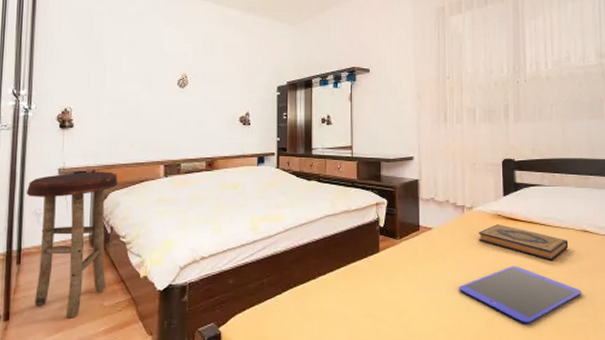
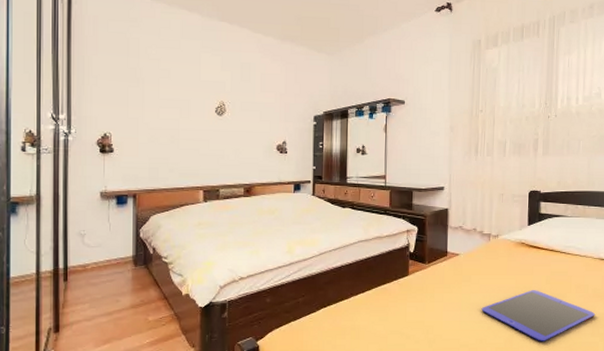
stool: present [25,171,119,318] -> none [69,195,160,331]
hardback book: present [479,224,569,261] -> none [503,252,586,286]

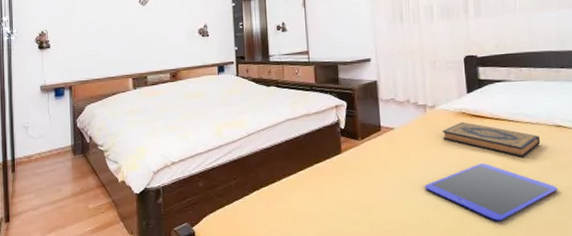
hardback book: none [503,252,586,286] -> present [443,122,541,157]

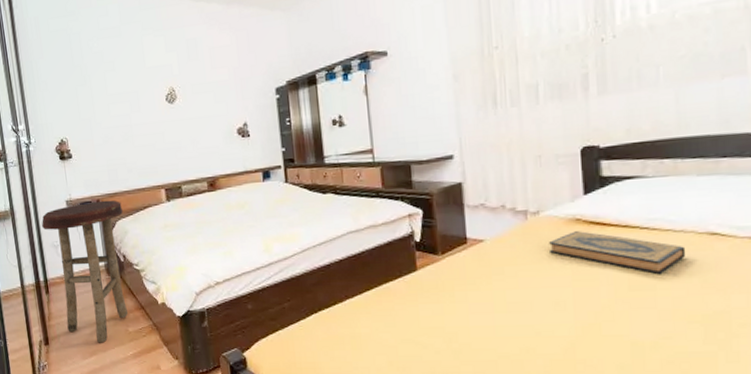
stool: none [14,86,93,220] -> present [41,200,128,343]
tablet: present [424,163,558,222] -> none [523,282,707,352]

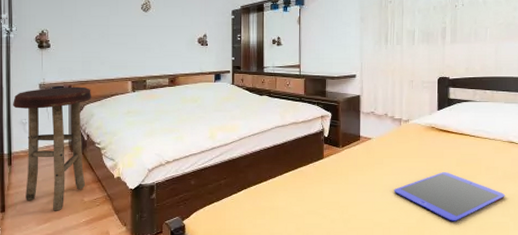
tablet: none [523,282,707,352] -> present [394,172,505,222]
hardback book: present [549,231,686,274] -> none [414,136,495,168]

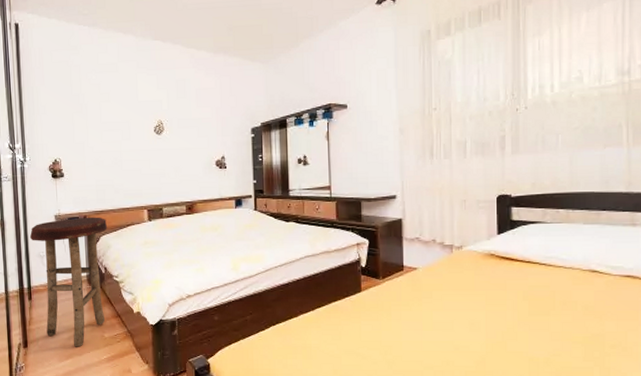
tablet: present [394,172,505,222] -> none [446,307,587,366]

